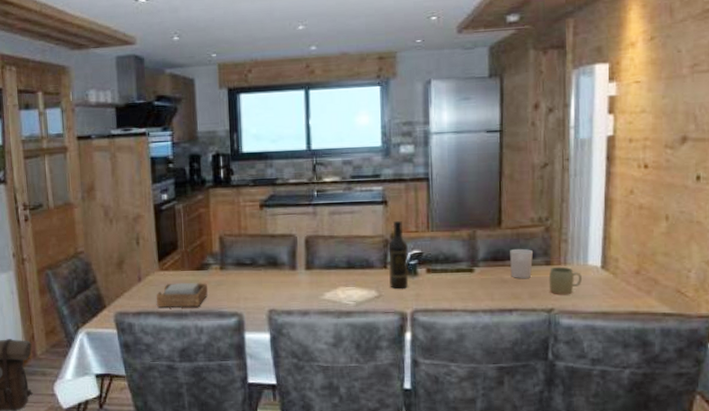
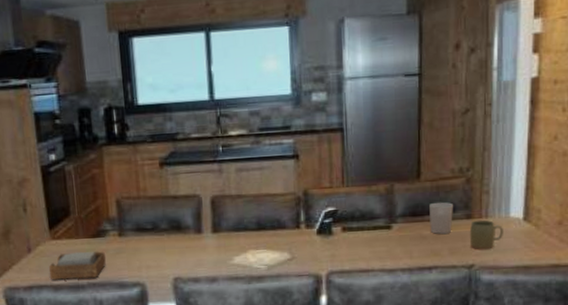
wine bottle: present [388,220,409,289] -> none [301,175,324,250]

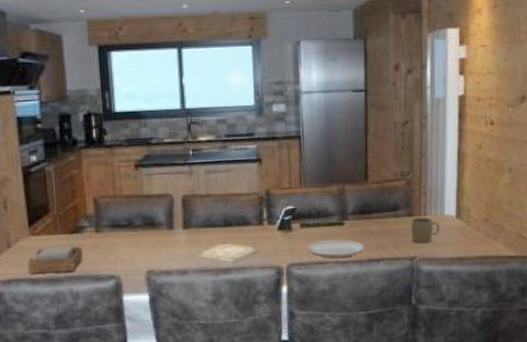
plate: none [349,244,415,265] -> present [307,239,365,258]
candle holder: present [429,202,454,235] -> none [376,201,397,230]

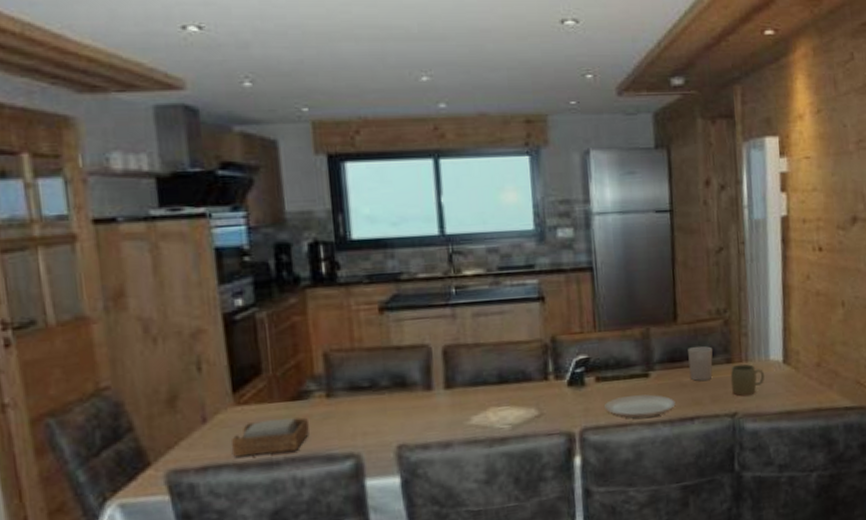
candle holder: none [376,201,397,230] -> present [688,345,713,382]

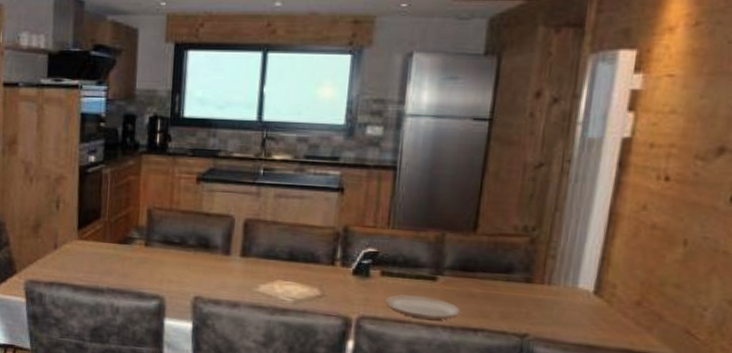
napkin holder: present [231,416,310,457] -> none [71,255,130,284]
candle holder: present [688,345,713,382] -> none [481,259,513,296]
mug: present [730,363,764,396] -> none [526,285,568,319]

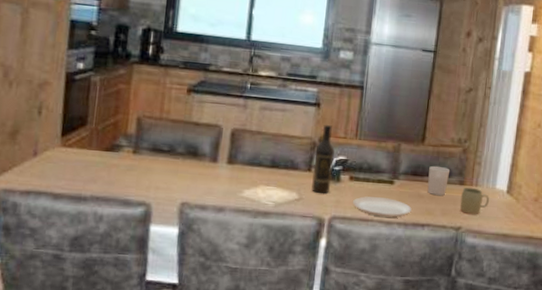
wine bottle: none [335,211,362,291] -> present [311,124,335,194]
candle holder: none [481,259,513,296] -> present [427,165,451,196]
mug: none [526,285,568,319] -> present [460,187,489,214]

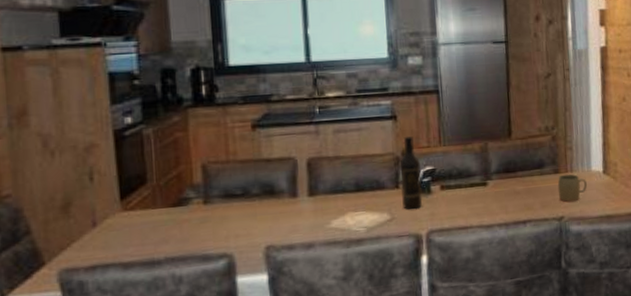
plate: present [353,196,412,218] -> none [448,201,510,222]
candle holder: present [427,165,451,196] -> none [521,158,543,189]

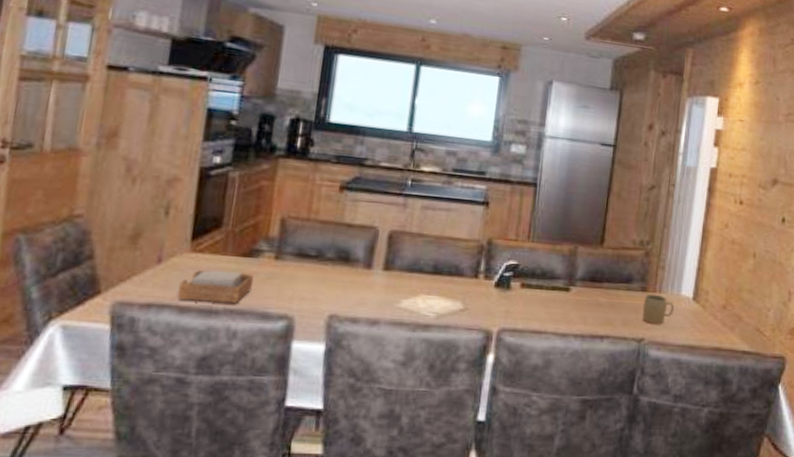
napkin holder: none [117,221,189,258] -> present [176,270,254,303]
wine bottle: present [400,135,423,210] -> none [478,225,505,304]

